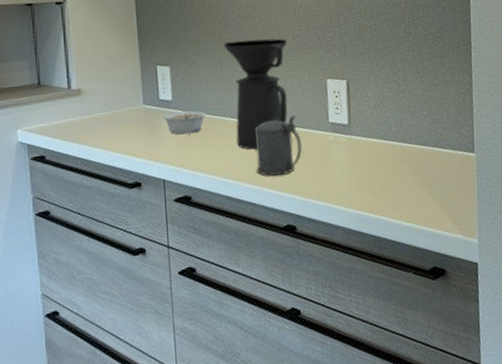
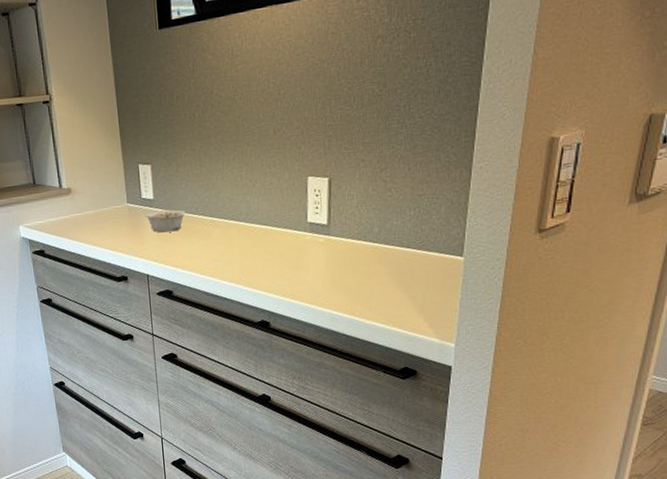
coffee maker: present [223,38,288,150] -> none [203,133,267,249]
beer stein: present [254,115,302,176] -> none [232,214,279,274]

